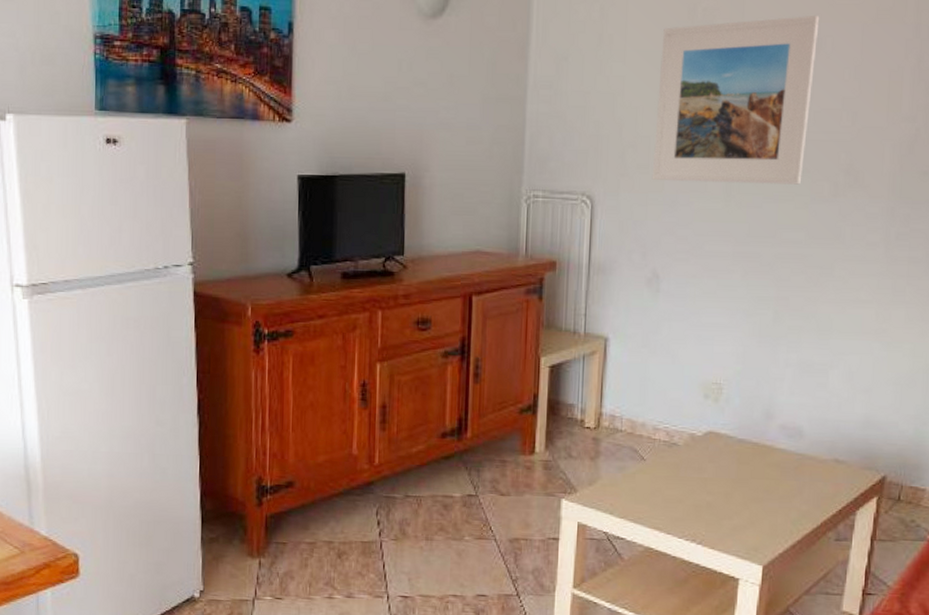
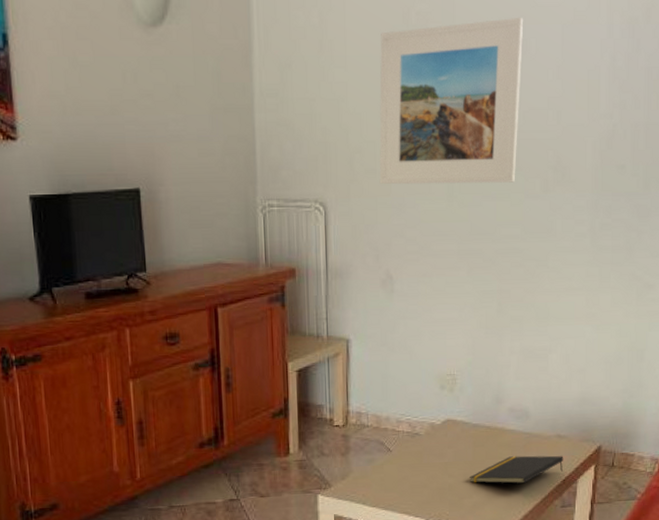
notepad: none [731,478,841,509] -> present [470,455,564,484]

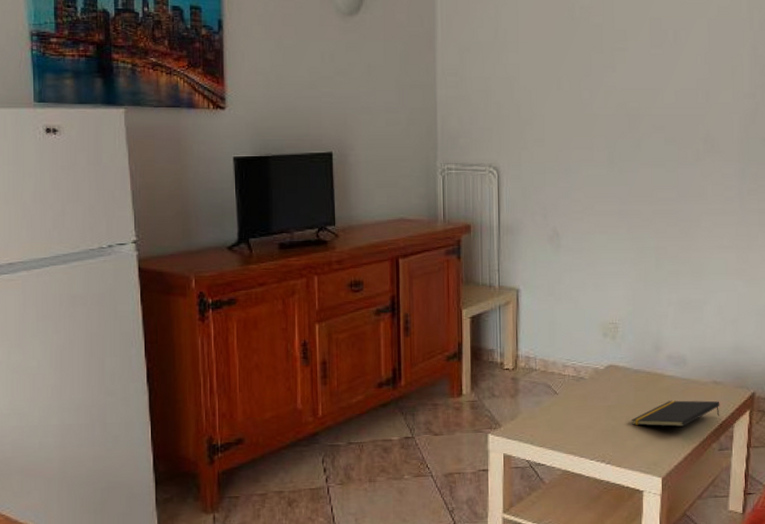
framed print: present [379,17,524,185] -> none [547,12,674,152]

